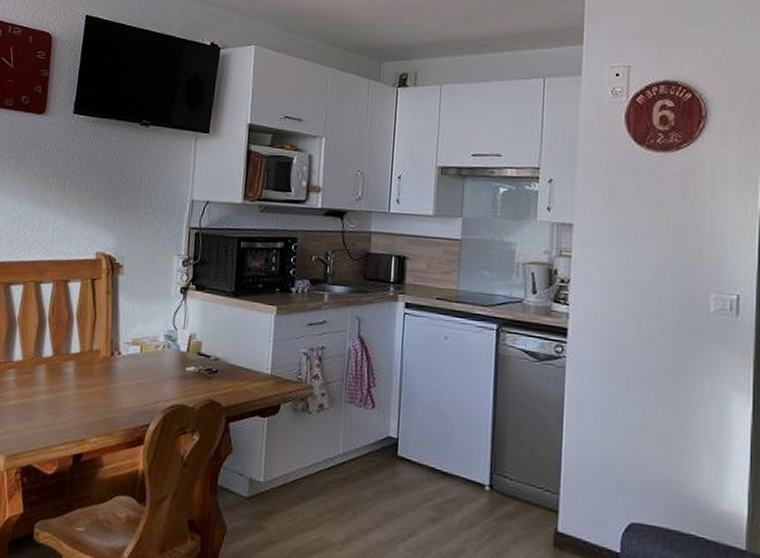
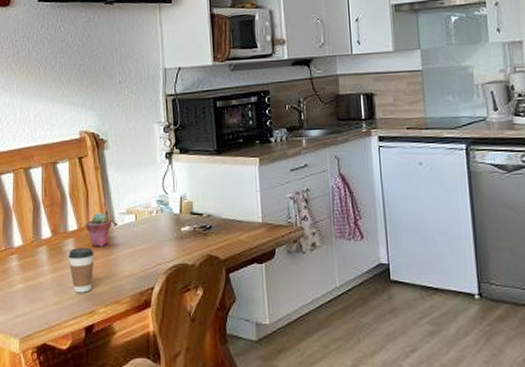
coffee cup: none [66,371,94,419] -> present [69,248,94,293]
potted succulent: none [88,338,115,374] -> present [85,212,111,247]

